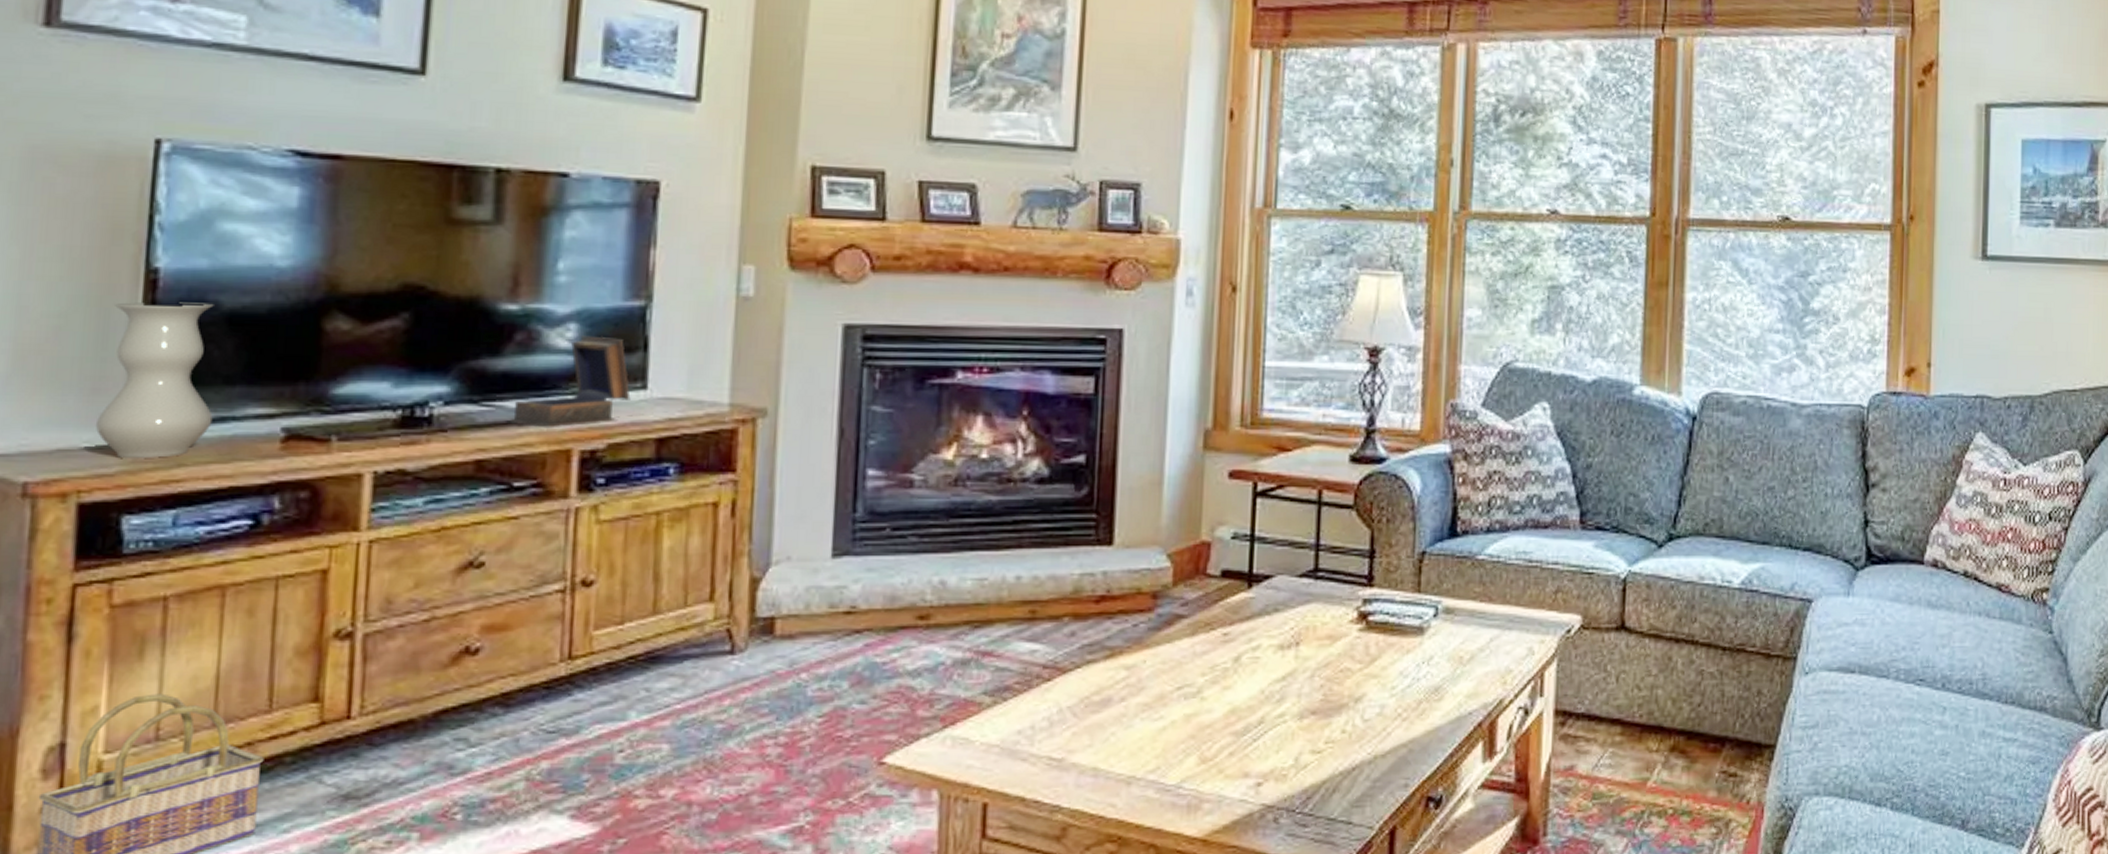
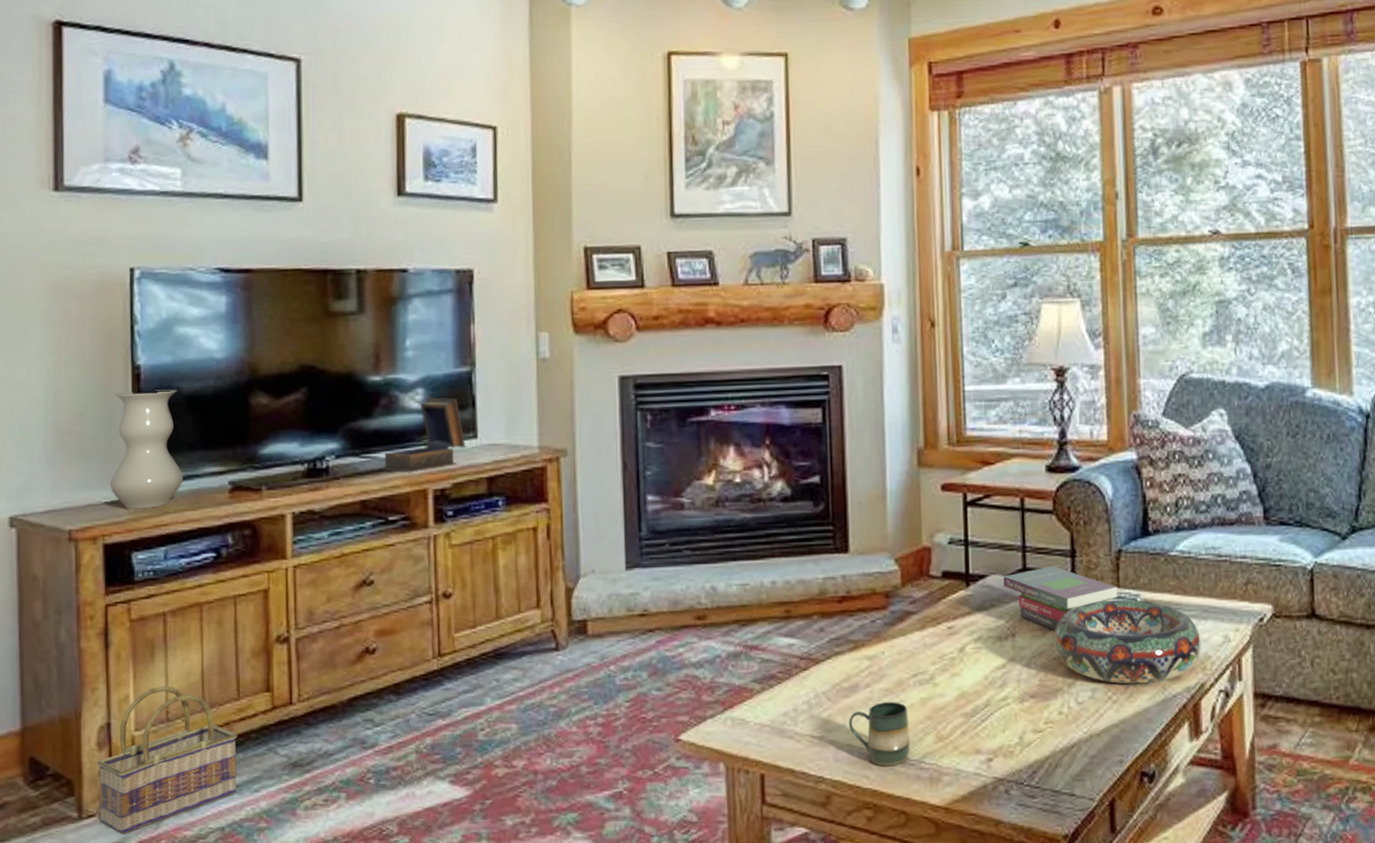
mug: none [1096,717,1168,793] -> present [849,701,911,767]
books: none [1291,568,1418,639] -> present [1003,566,1118,630]
decorative bowl: none [1342,606,1504,700] -> present [1053,599,1202,684]

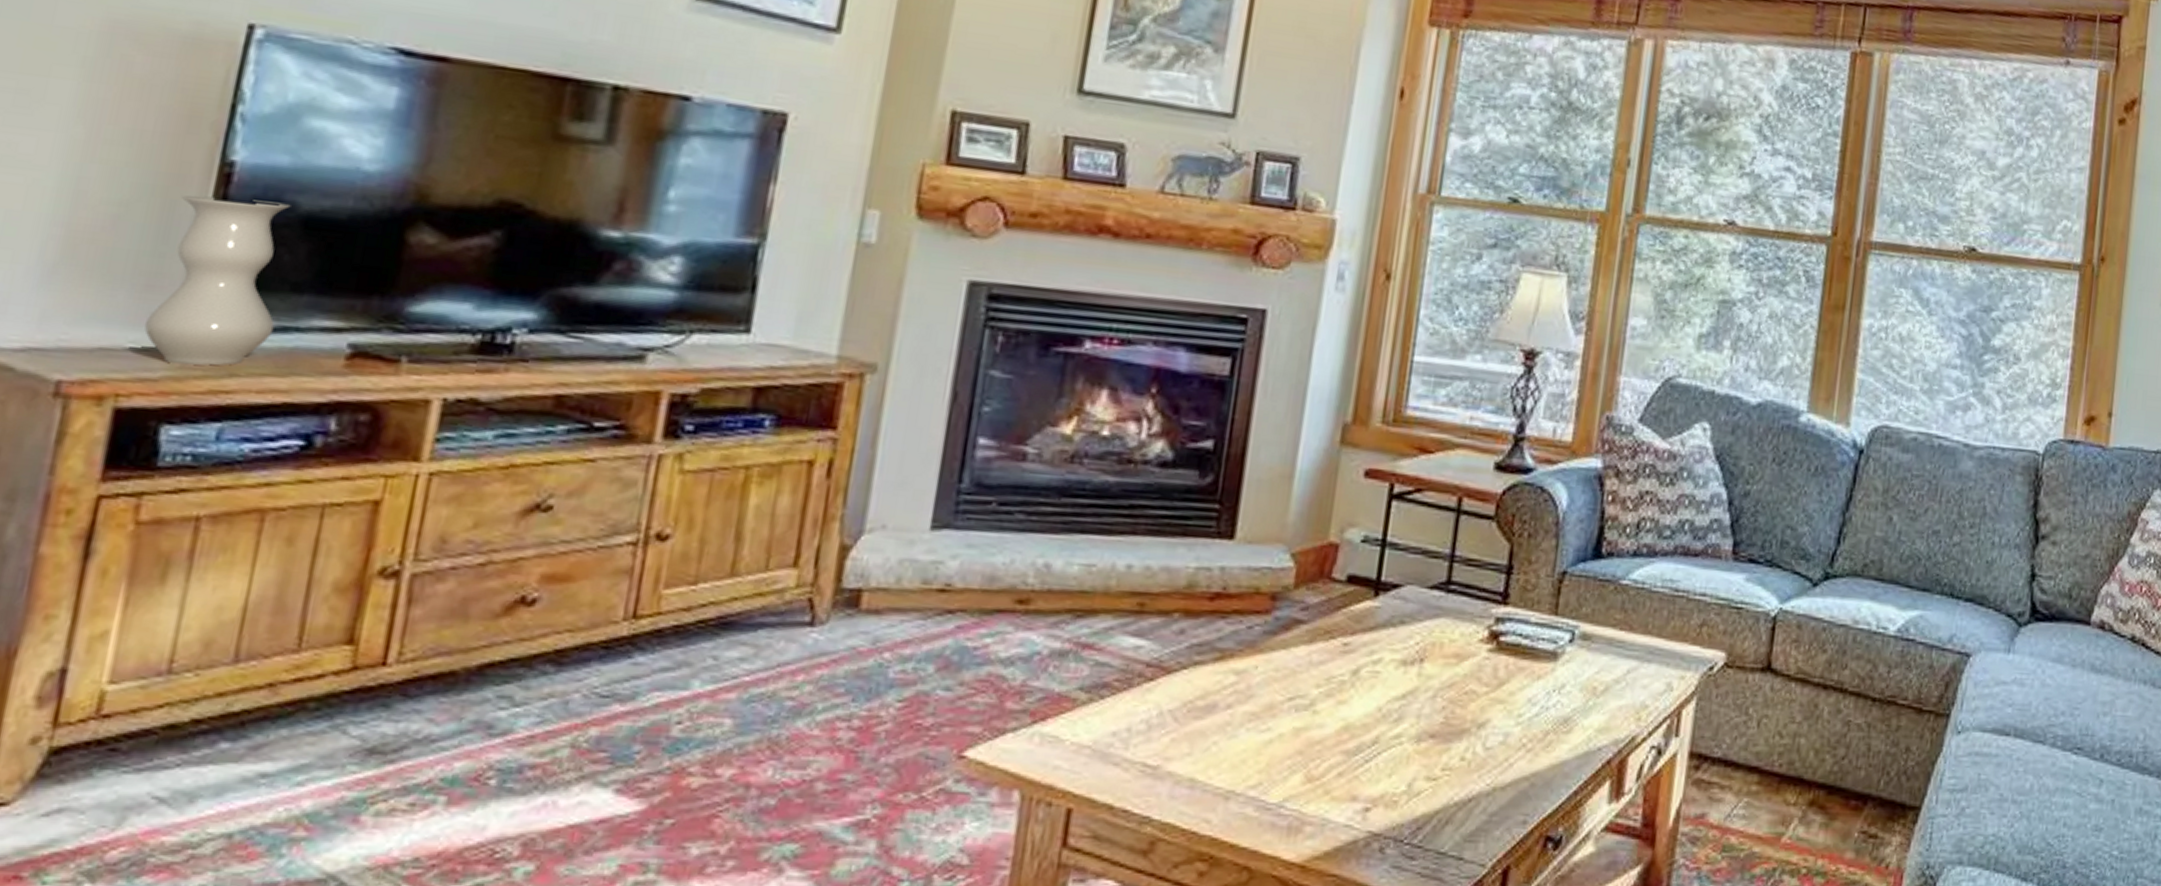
basket: present [97,686,238,834] -> none [15,622,286,835]
decorative box: present [381,397,466,473] -> none [595,270,732,368]
mug: present [849,701,911,767] -> none [1195,728,1275,810]
books: present [1003,566,1118,630] -> none [1420,582,1555,659]
decorative bowl: present [1053,599,1202,684] -> none [1468,628,1641,732]

